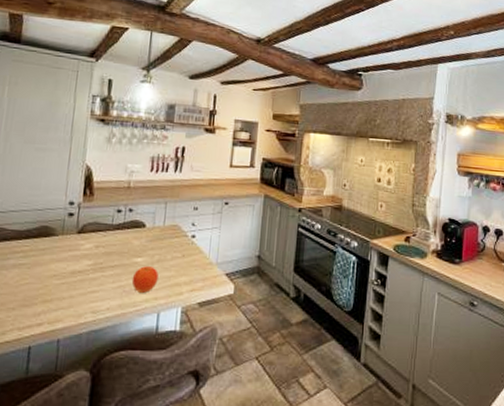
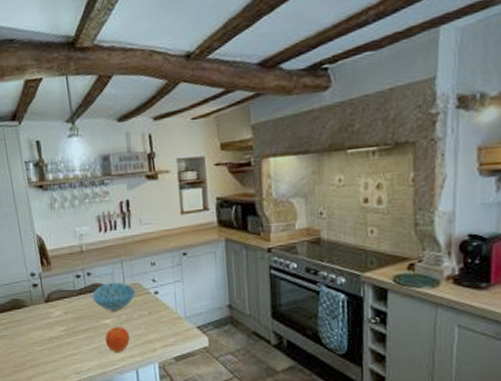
bowl: none [128,220,174,249] -> present [91,281,136,310]

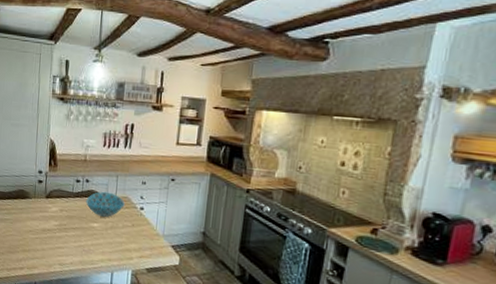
fruit: present [104,327,130,352] -> none [89,231,112,254]

